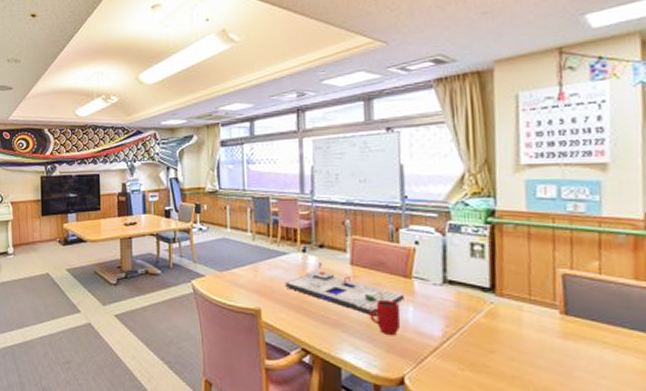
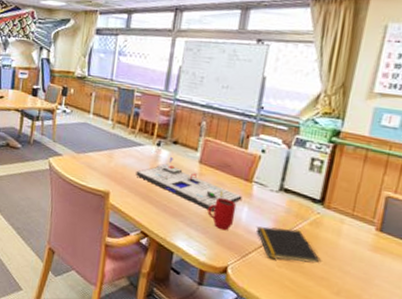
notepad: none [426,324,506,361] -> present [256,226,321,264]

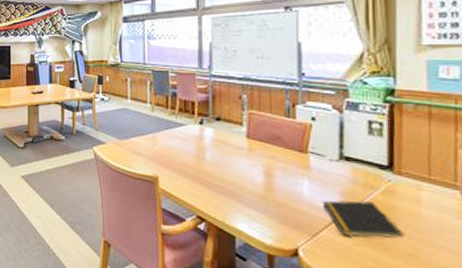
board game: present [136,157,243,211] -> none [182,135,300,188]
mug: present [207,197,237,231] -> none [265,172,296,208]

